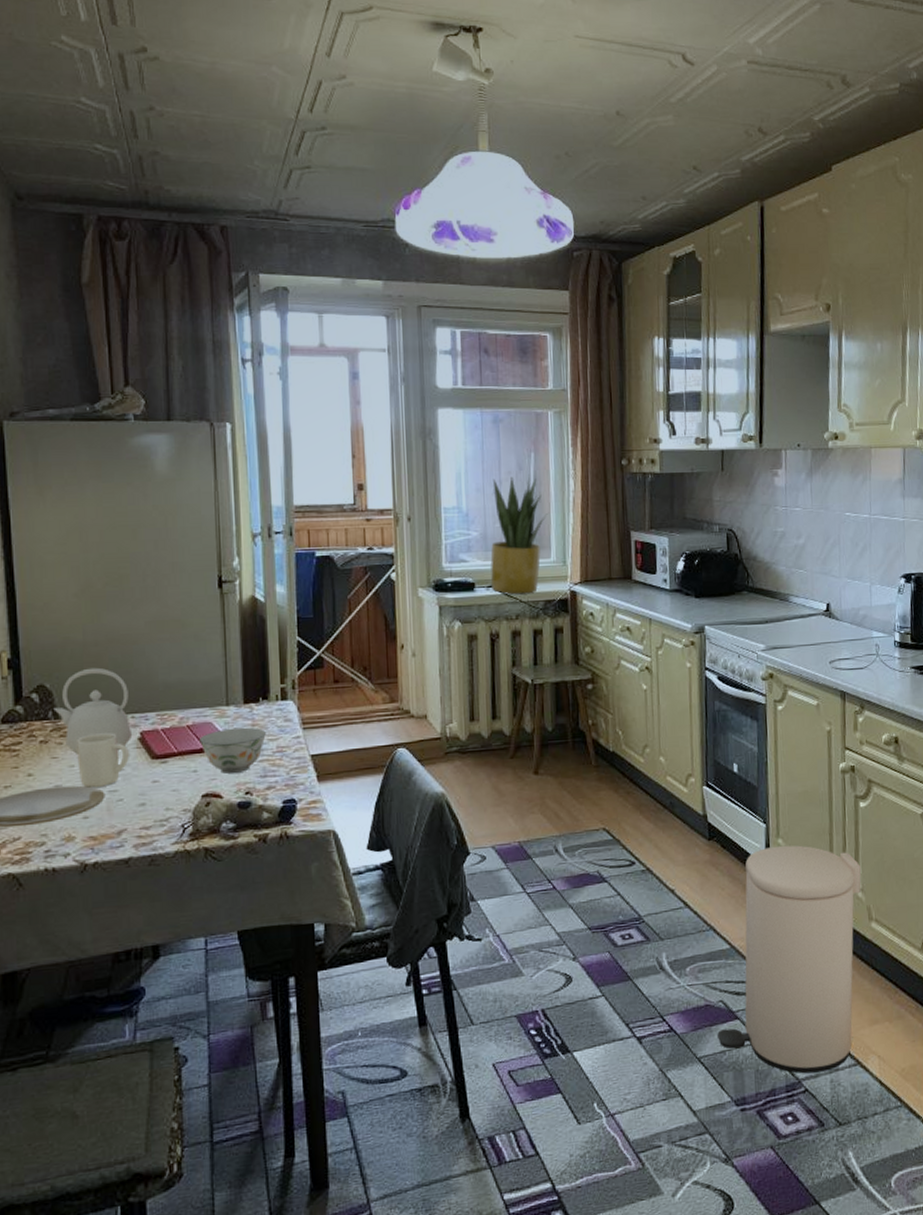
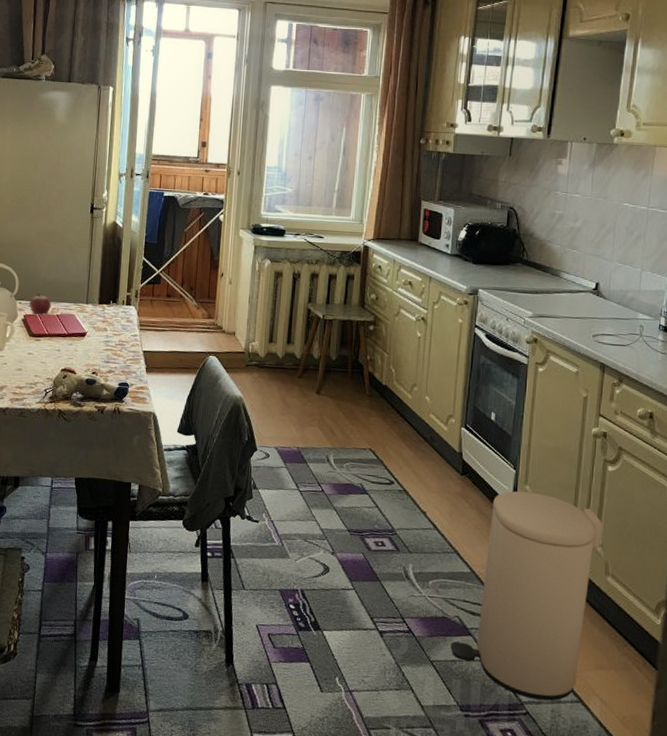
fruit: none [146,700,179,729] -> present [29,293,52,315]
soup bowl: present [199,727,266,774] -> none [64,321,112,357]
planter: present [490,474,549,594] -> none [299,145,353,244]

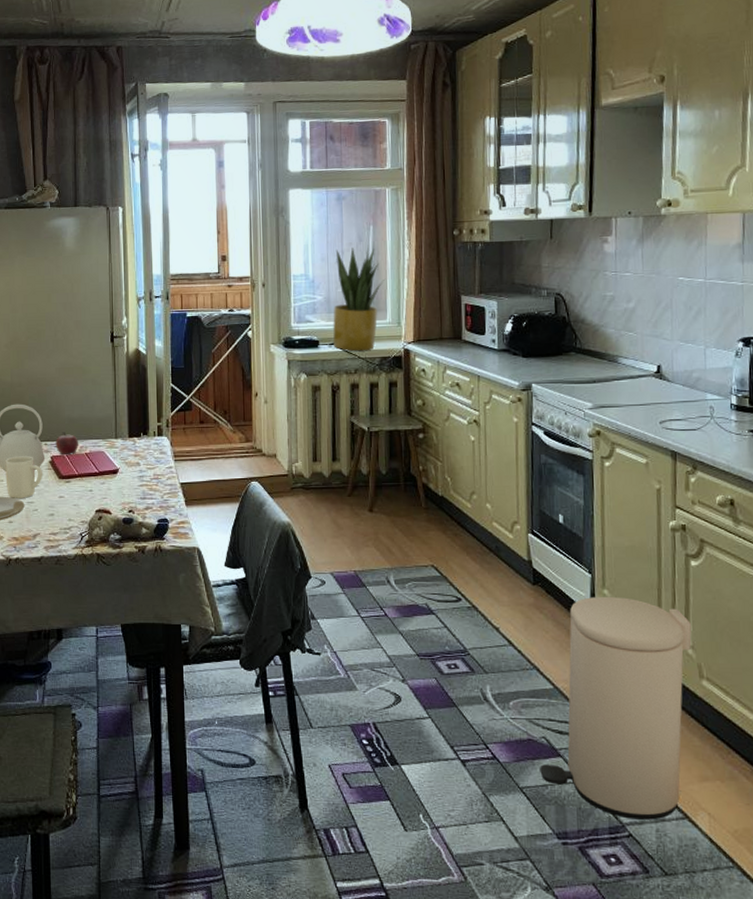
planter: none [299,145,353,244] -> present [333,245,386,351]

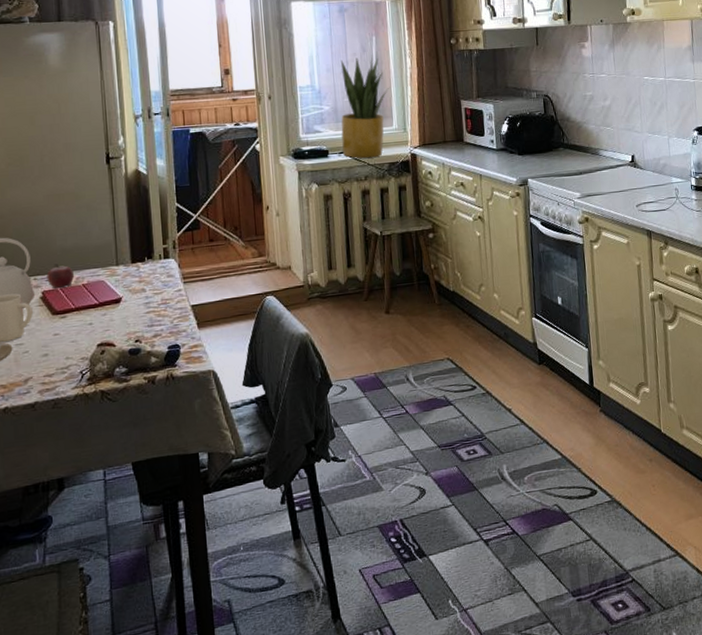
pedal bin: present [540,596,692,820] -> none [554,365,673,566]

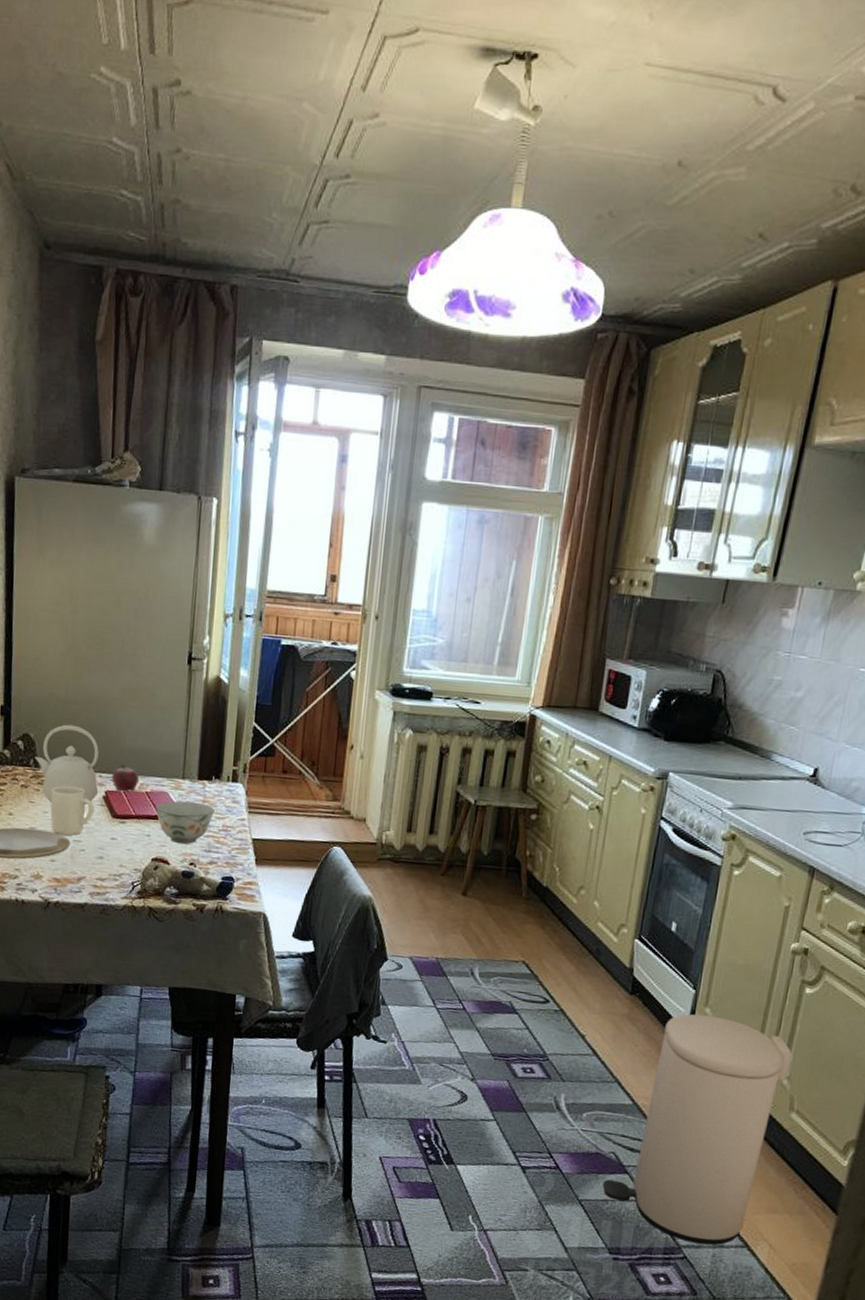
soup bowl: none [94,283,152,325] -> present [155,801,215,844]
planter: present [340,55,390,158] -> none [449,584,522,711]
pedal bin: none [554,365,673,566] -> present [602,1014,792,1245]

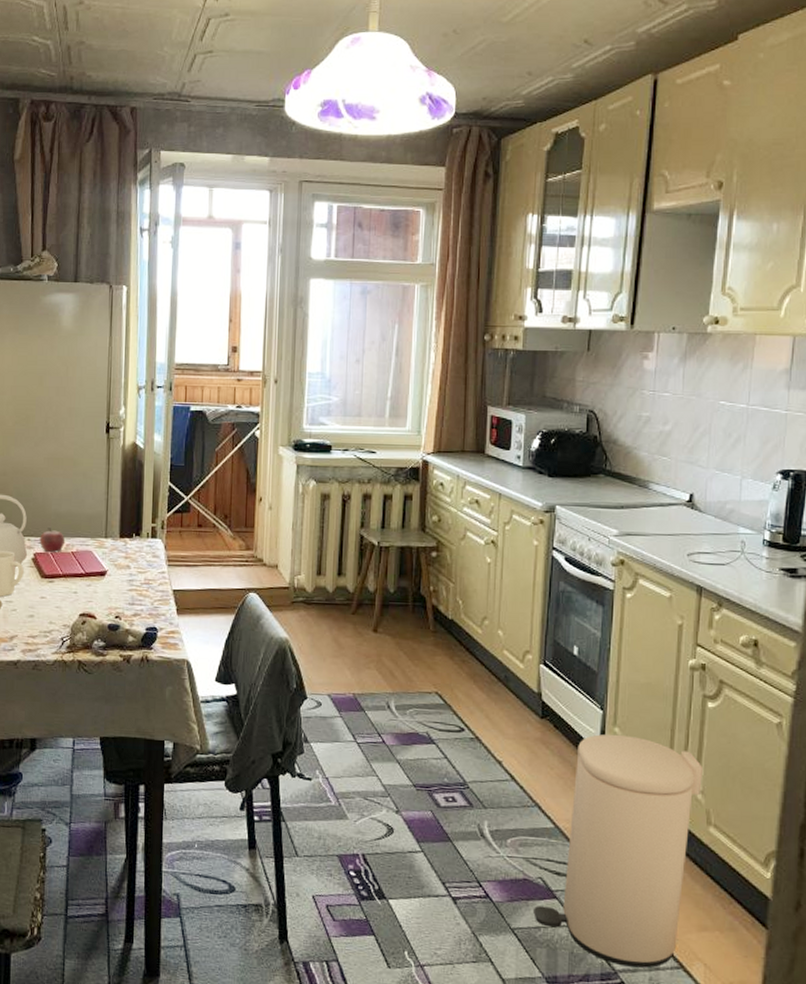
soup bowl: present [155,801,215,844] -> none [81,558,136,598]

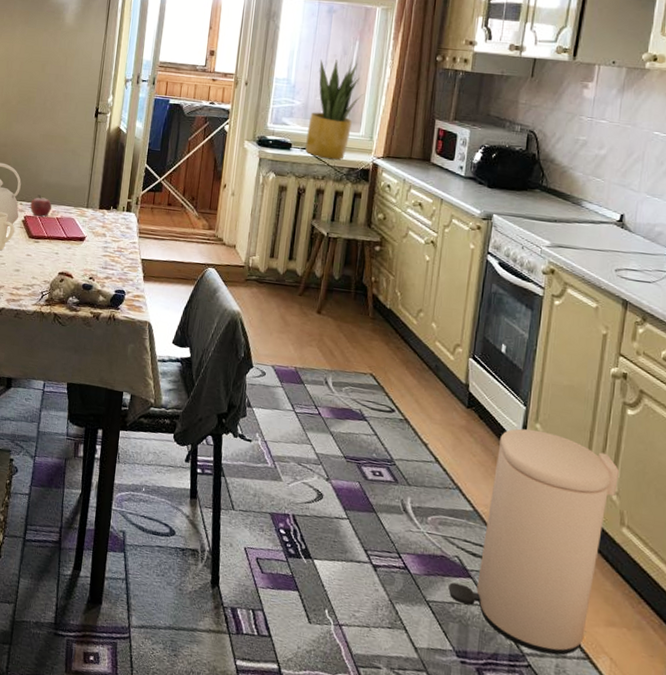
planter: none [347,345,408,460] -> present [305,59,365,160]

